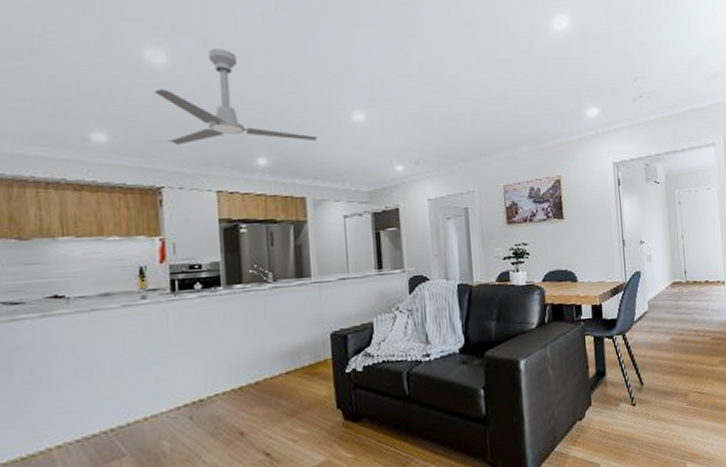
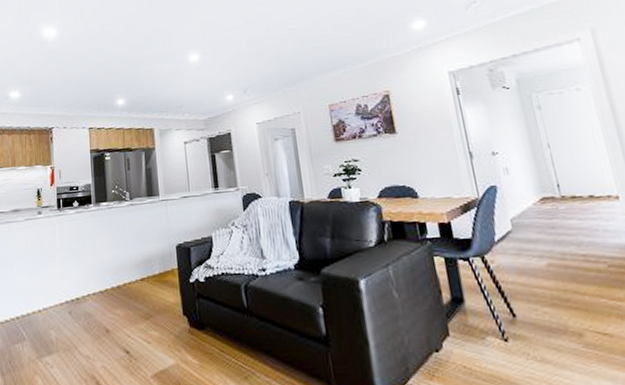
ceiling fan: present [155,49,318,145] -> none [49,20,162,95]

